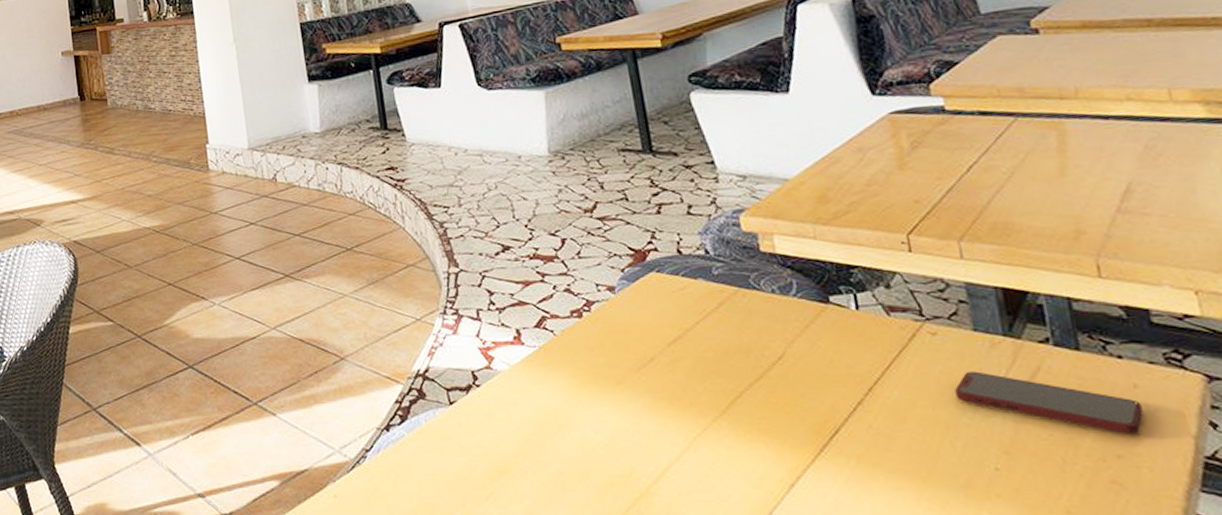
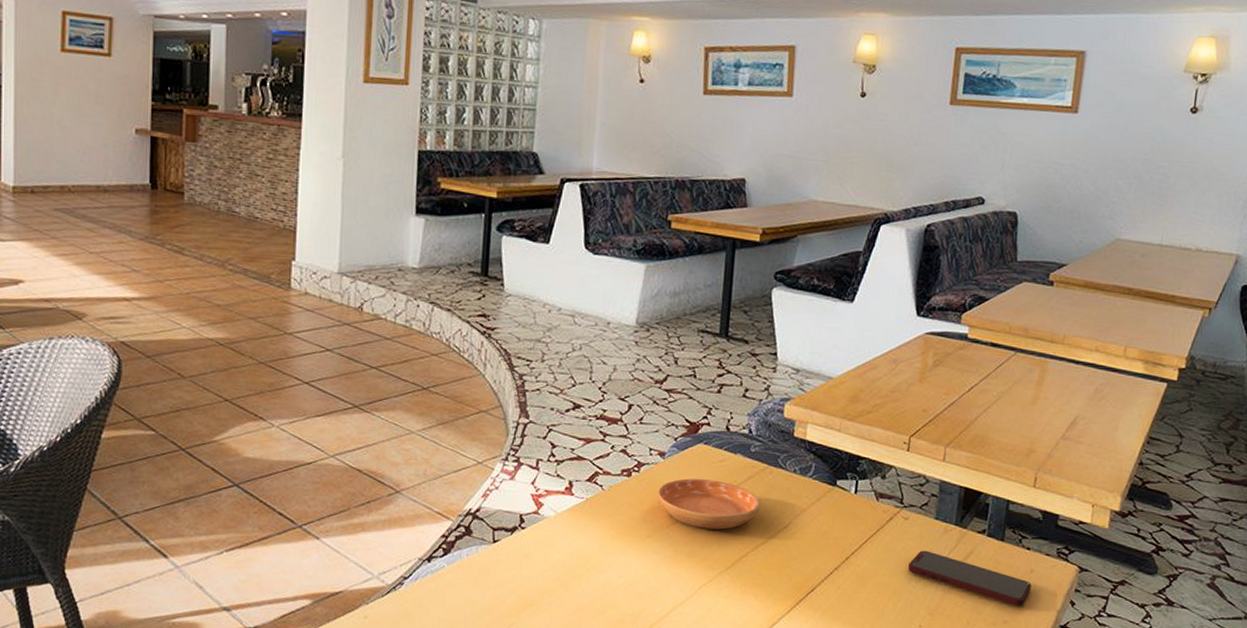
saucer: none [615,311,742,369] -> present [656,478,760,530]

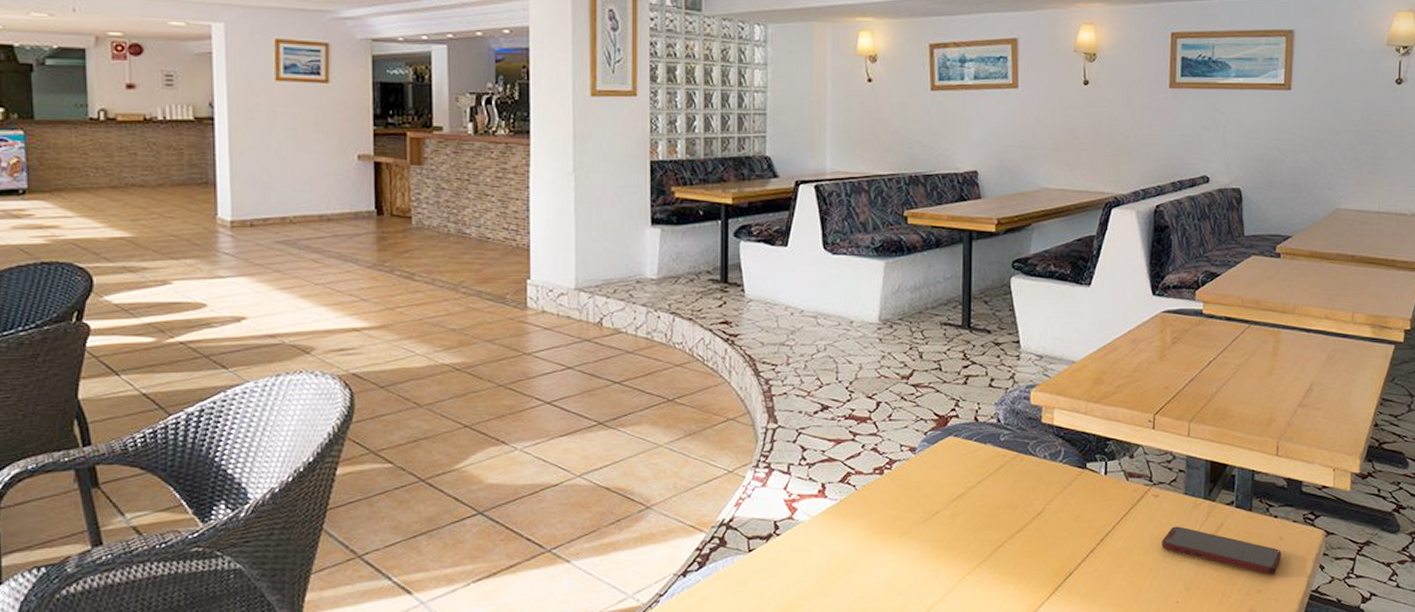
saucer: present [656,478,760,530] -> none [910,472,1013,521]

